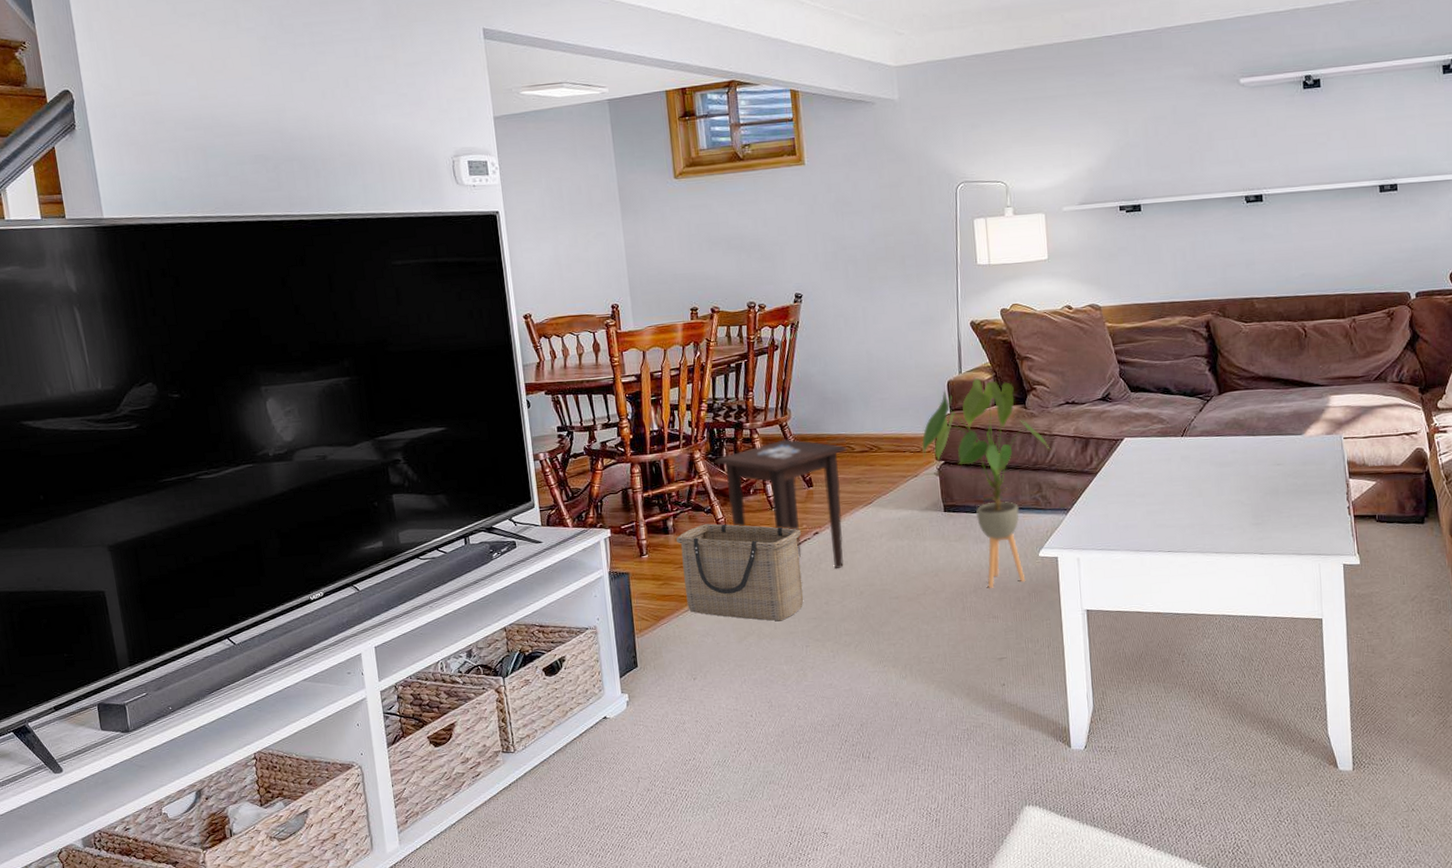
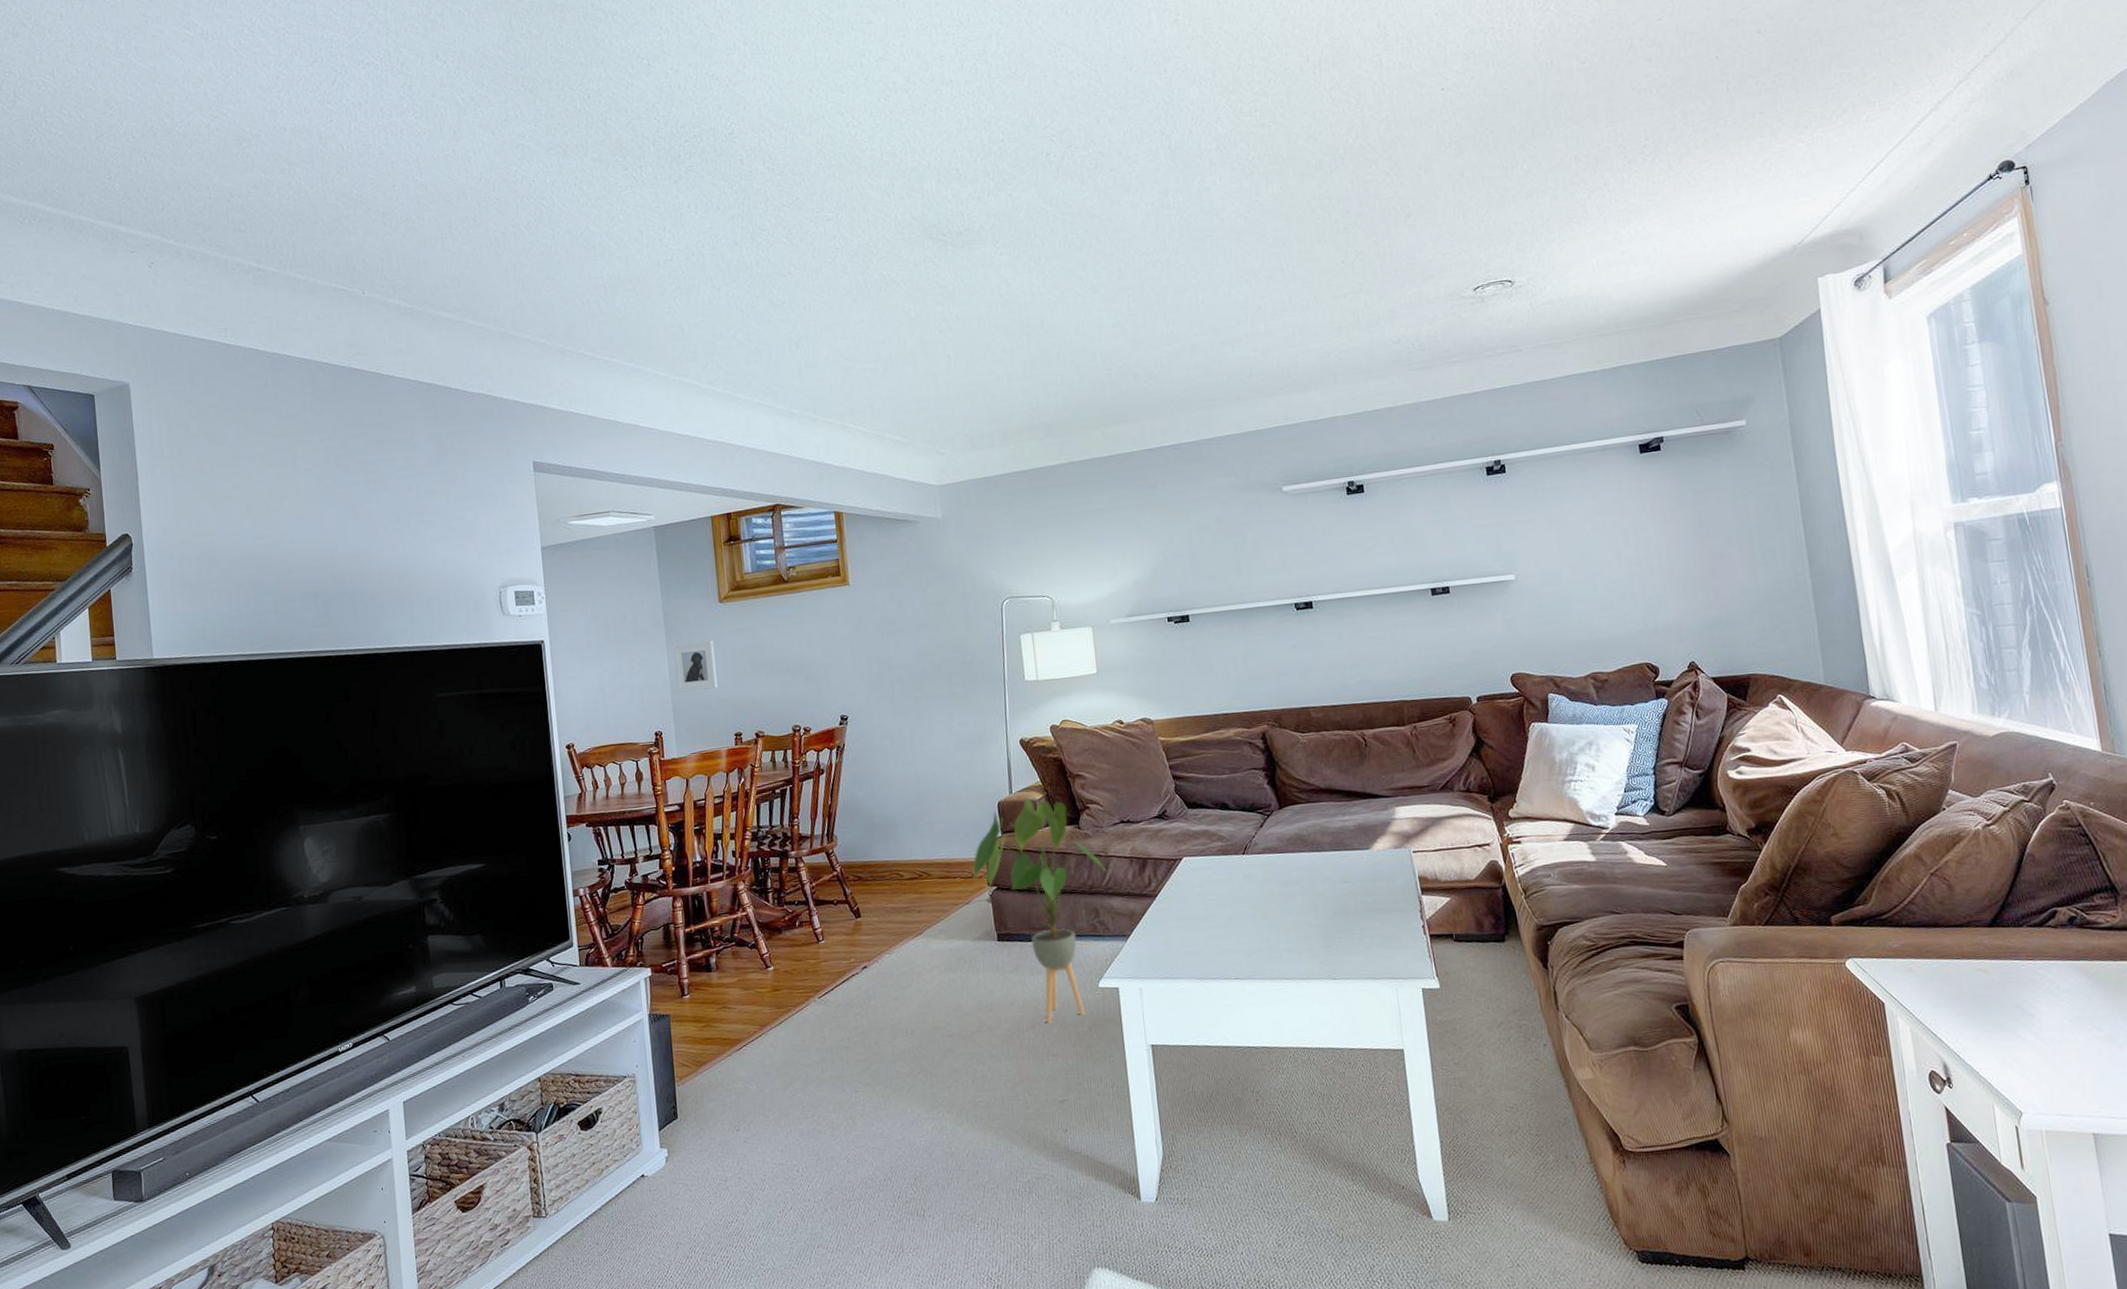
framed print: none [628,215,674,266] -> present [672,640,719,692]
basket: present [676,523,804,622] -> none [719,959,852,1065]
side table: present [714,439,848,569] -> none [758,867,896,1006]

